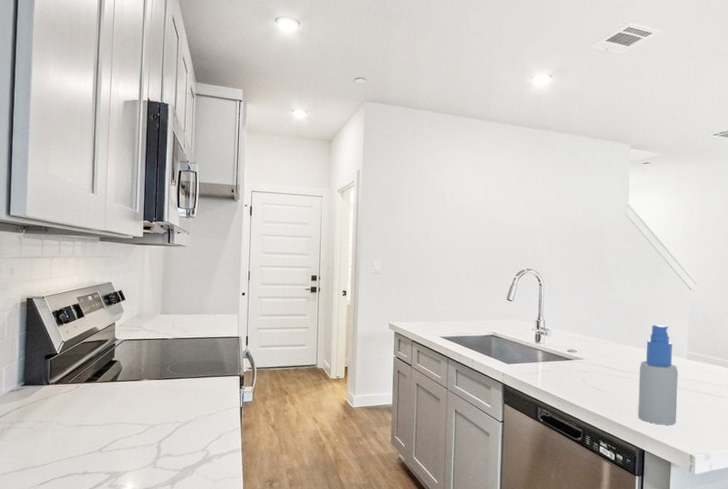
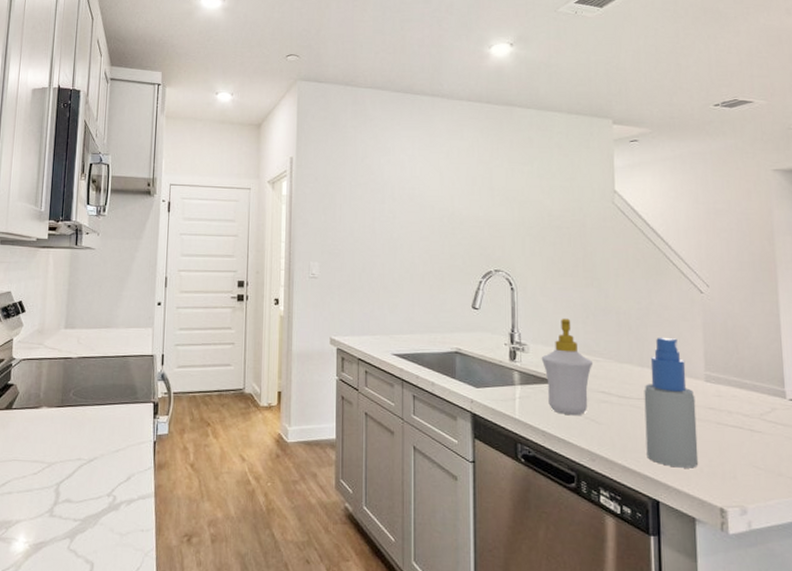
soap bottle: none [560,309,602,386] -> present [541,318,594,416]

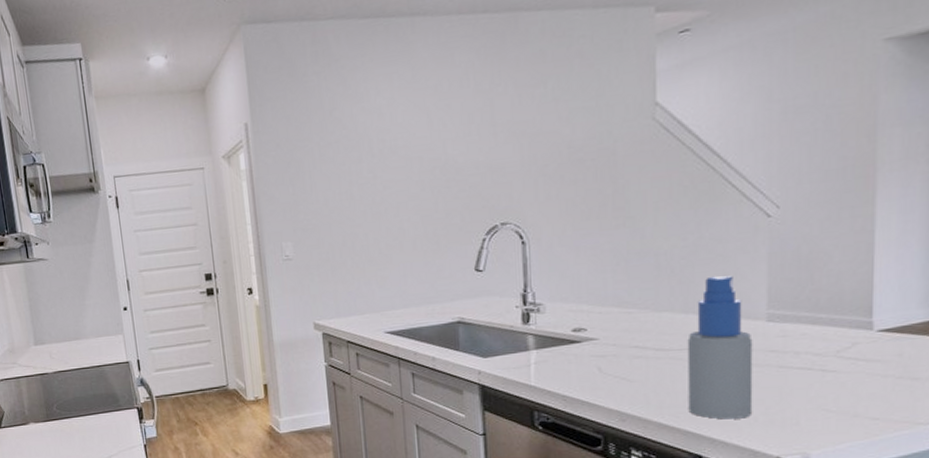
soap bottle: present [541,318,594,416] -> none [560,268,625,376]

